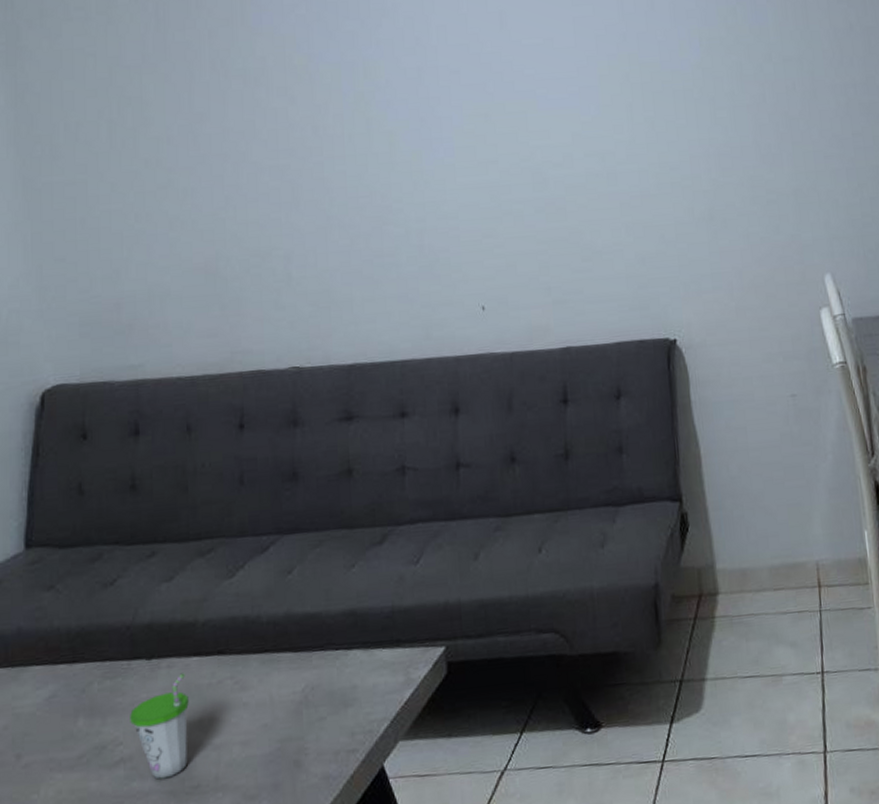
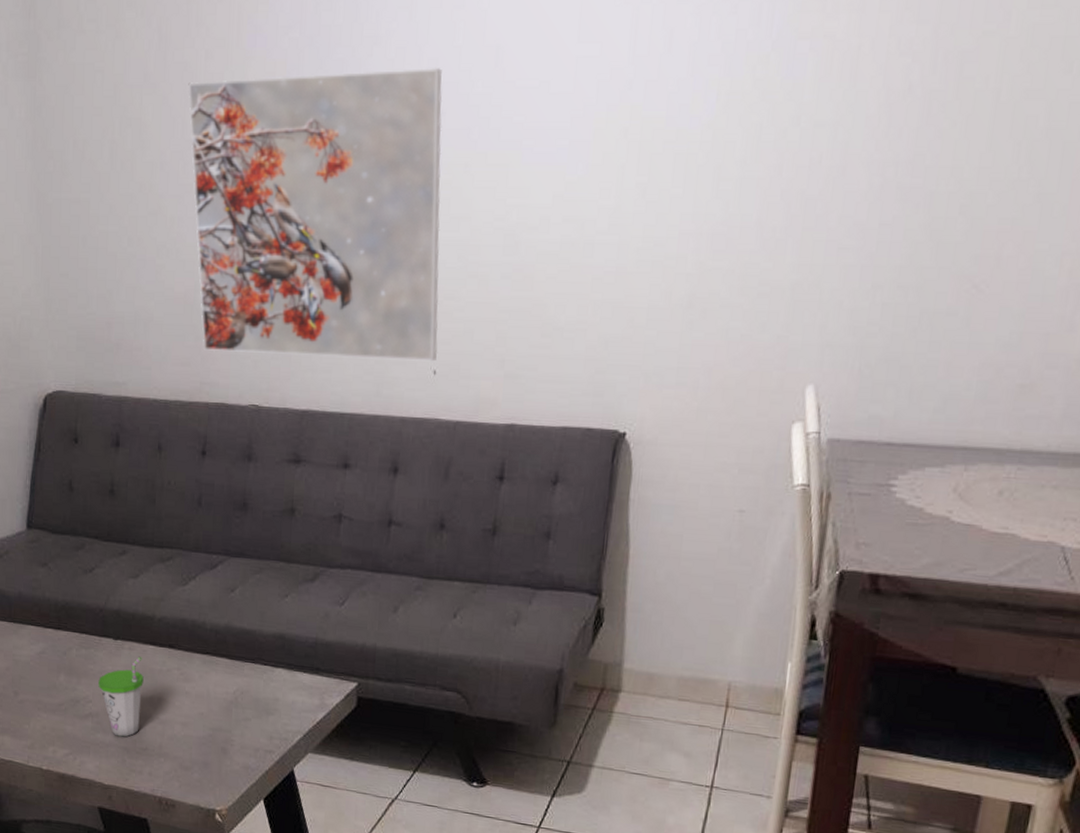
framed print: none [192,32,484,319] -> present [188,67,443,362]

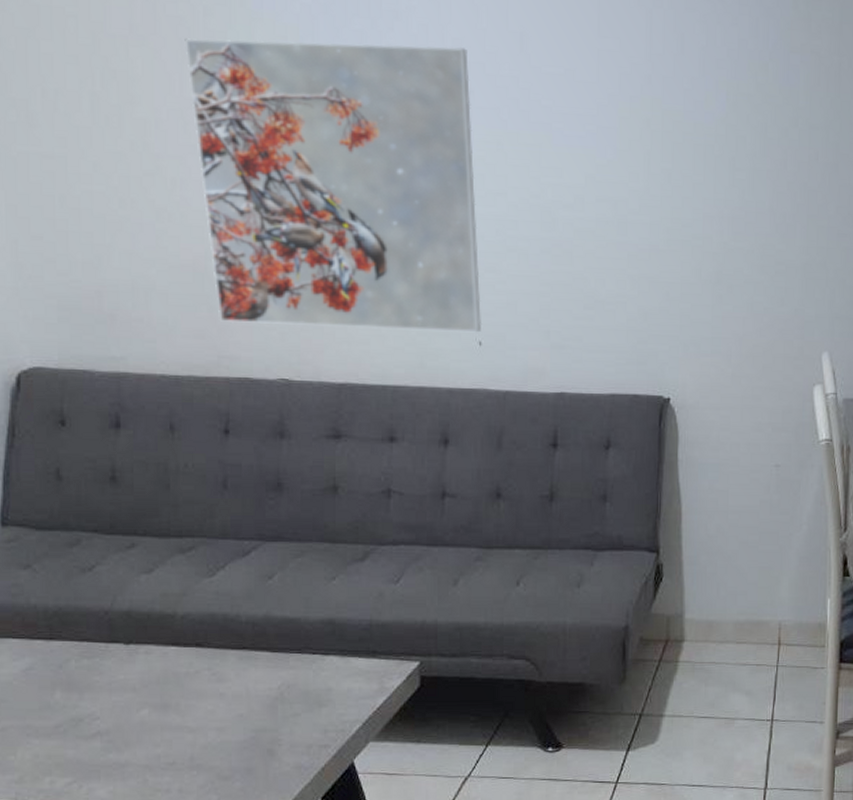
cup: present [98,656,144,737] -> none [107,660,166,754]

